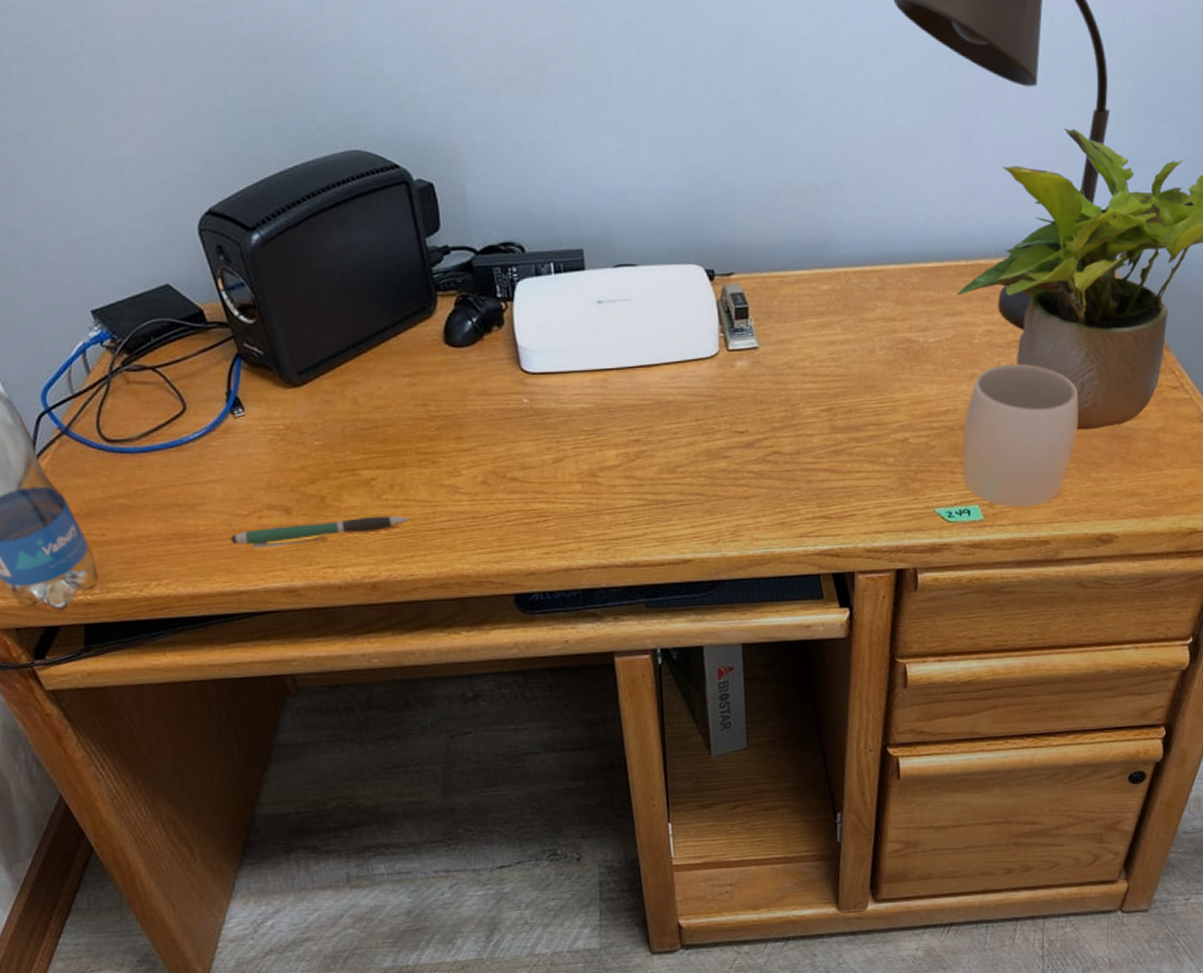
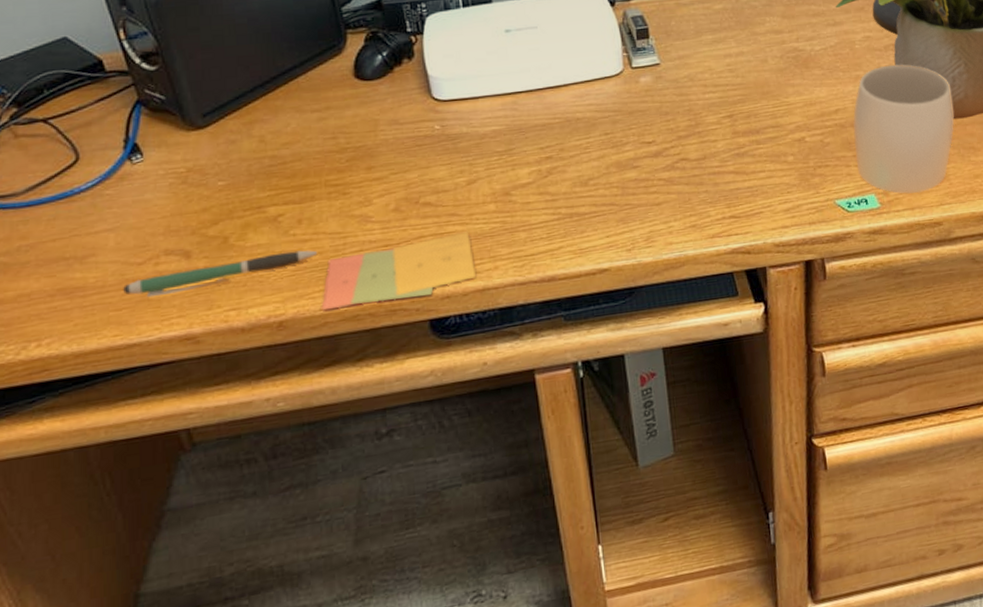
sticky notes: none [412,510,561,576] -> present [321,231,477,311]

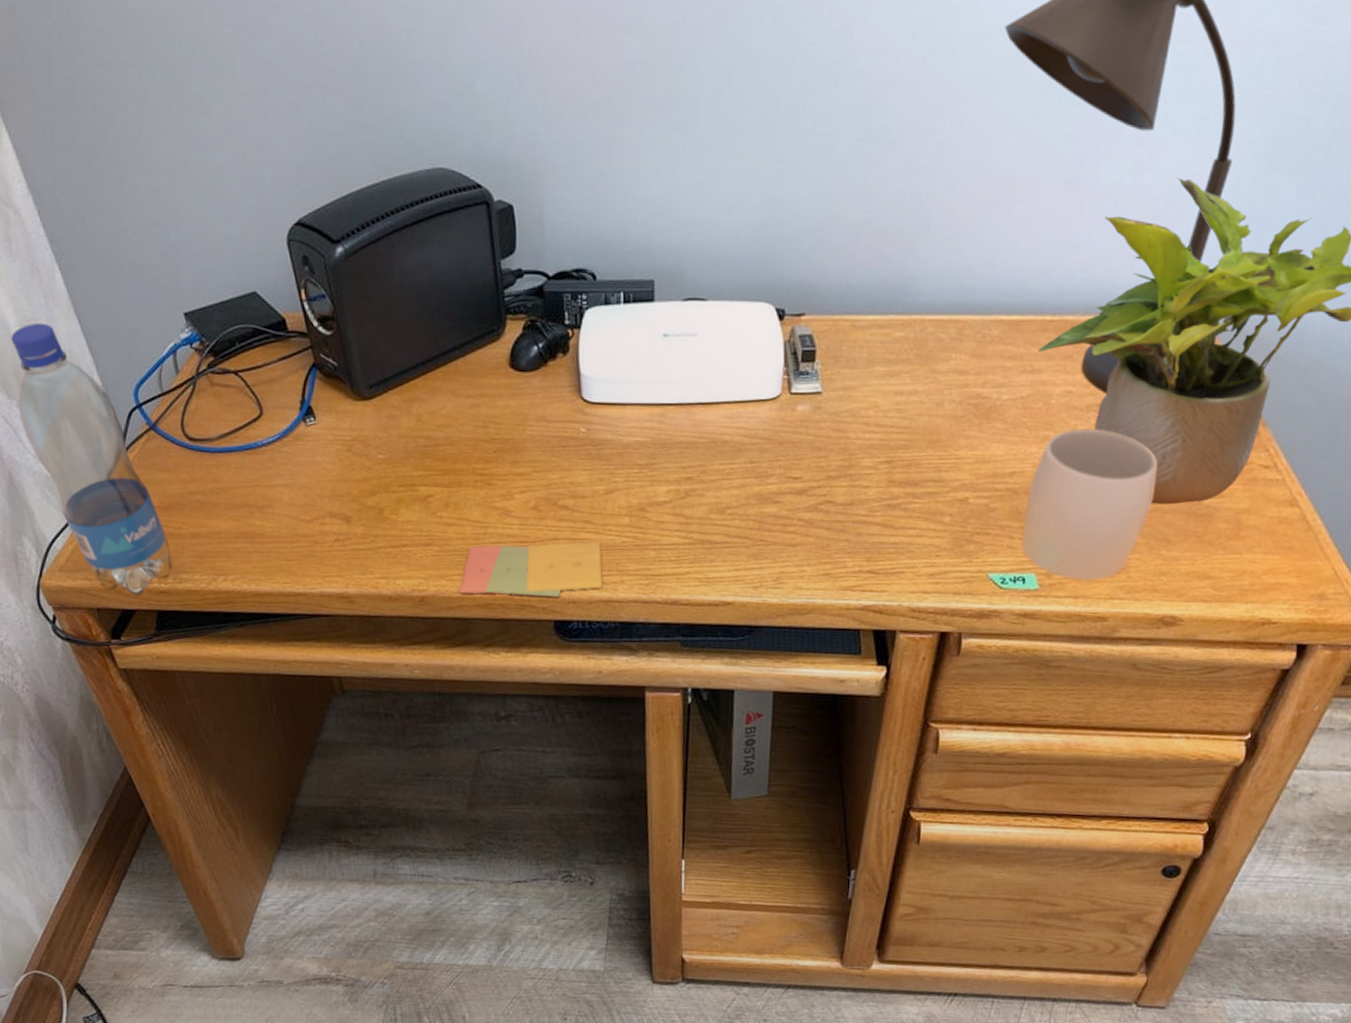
pen: present [123,250,318,298] -> none [294,532,460,554]

